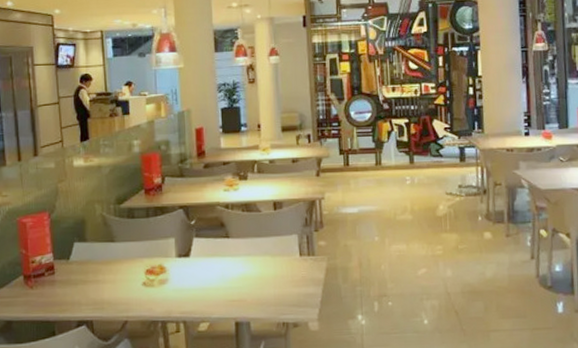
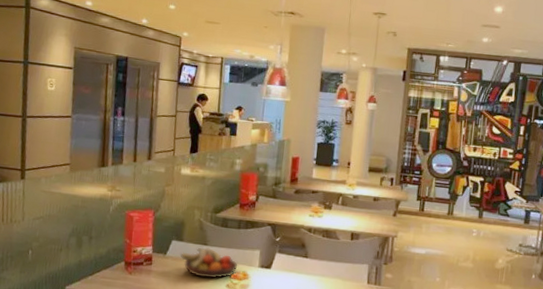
fruit bowl: none [86,243,153,279] -> present [181,247,238,279]

